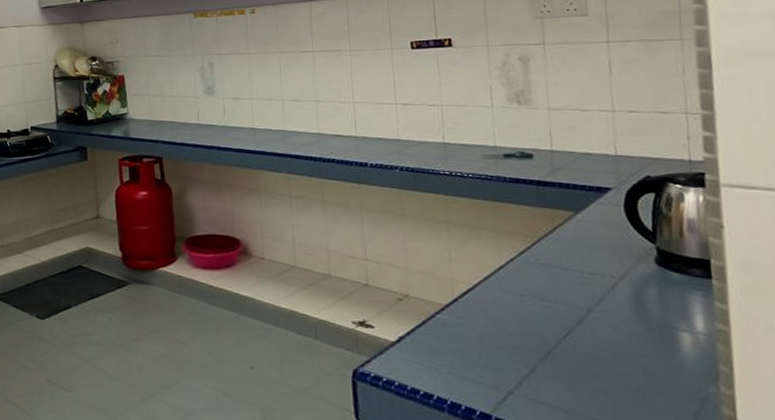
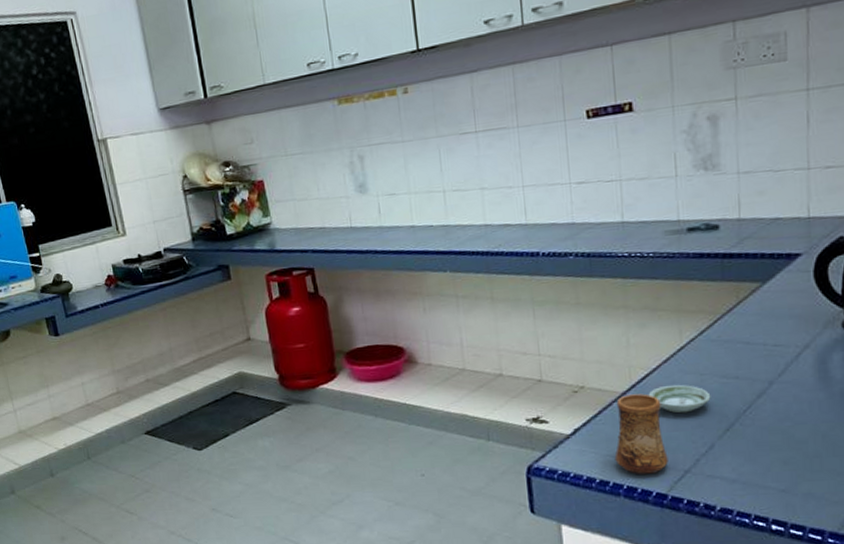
cup: none [438,308,491,393] -> present [614,393,668,475]
saucer: none [470,302,532,332] -> present [648,384,711,414]

